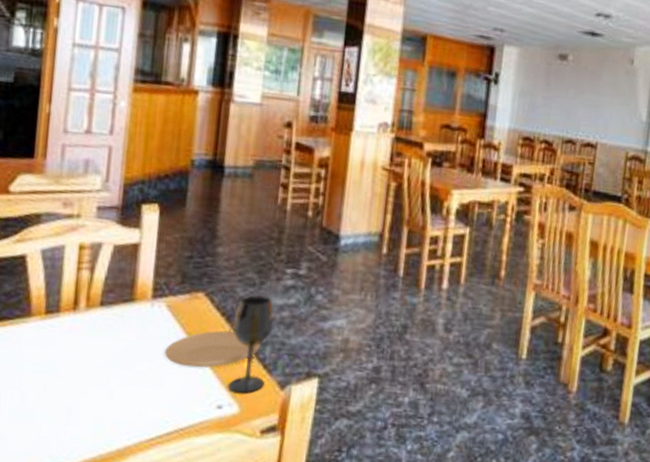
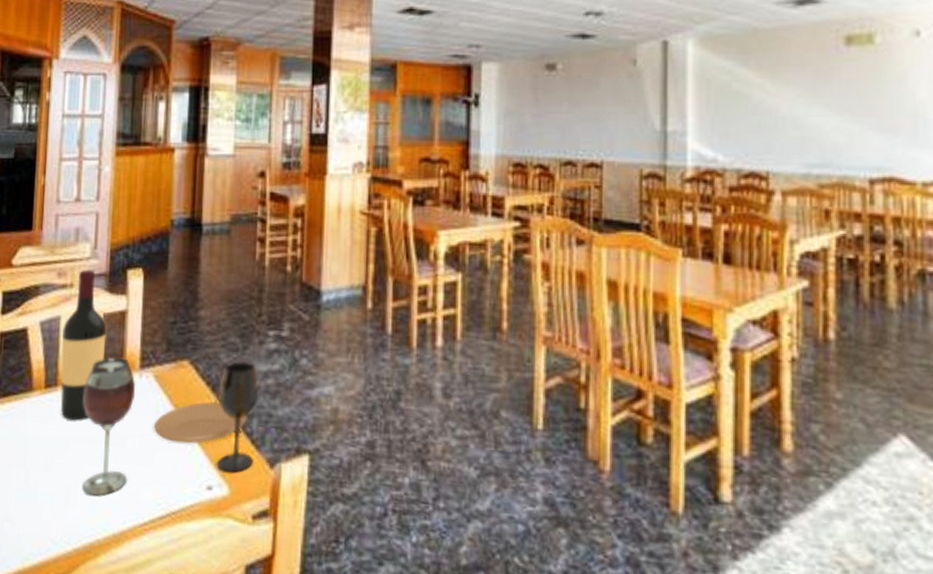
wine bottle: none [62,201,117,345] -> present [60,269,107,421]
wineglass: none [85,287,147,415] -> present [82,357,136,496]

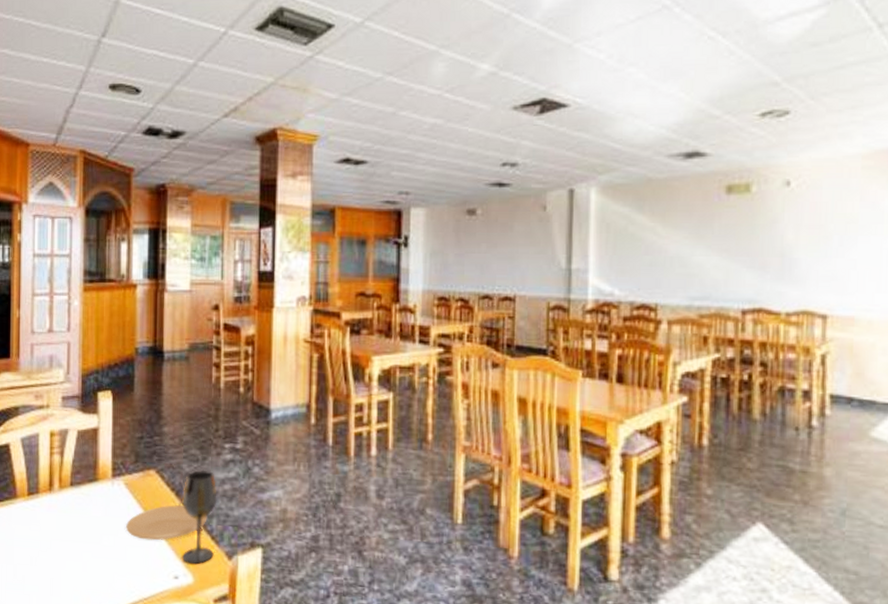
wine bottle: present [60,269,107,421] -> none [41,392,81,523]
wineglass: present [82,357,136,496] -> none [63,468,109,586]

